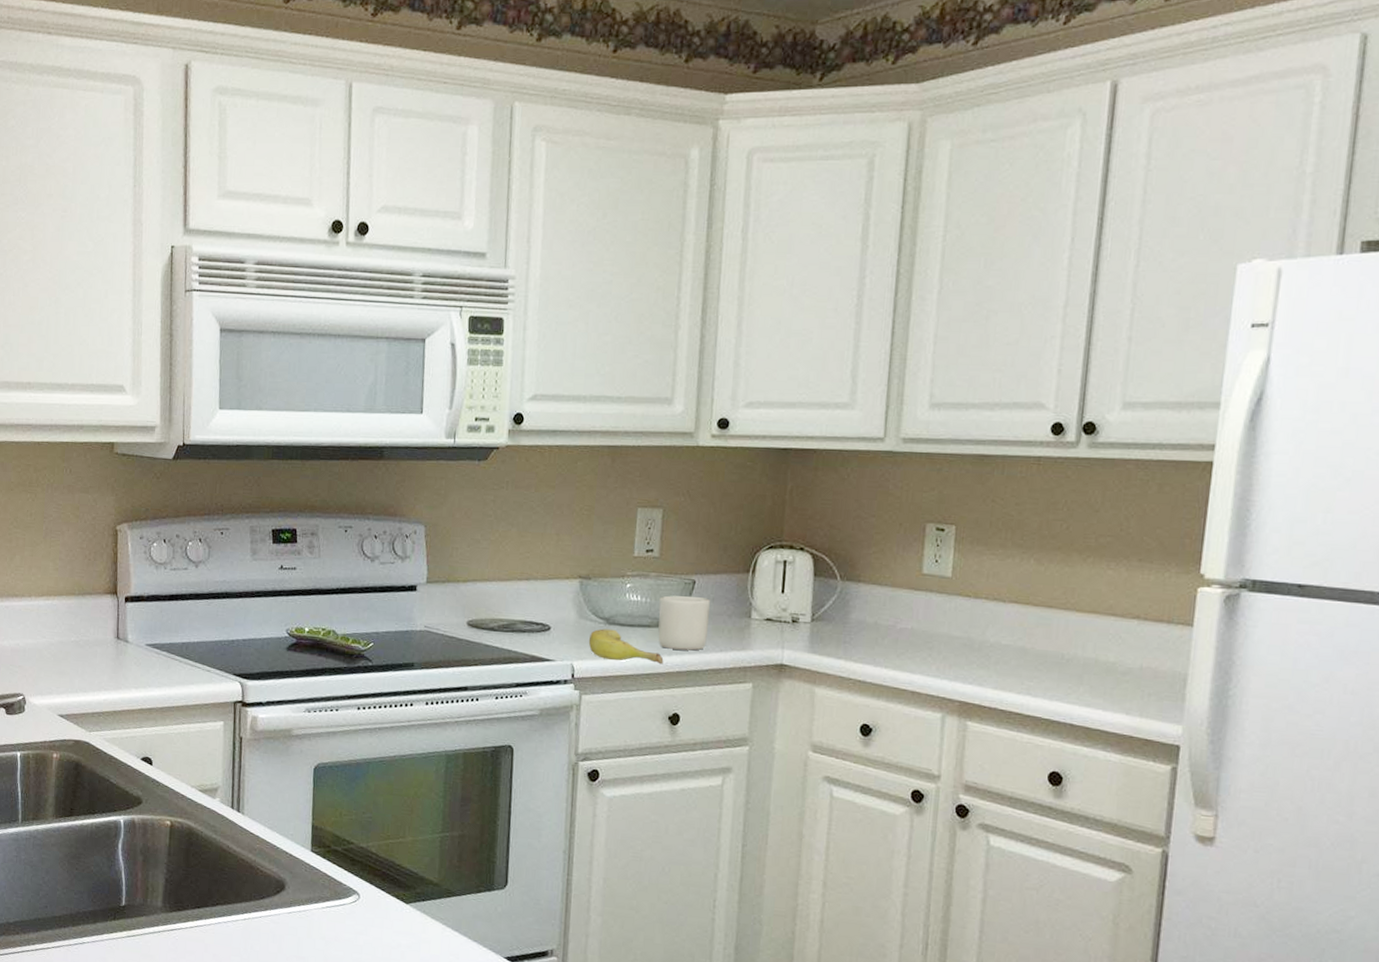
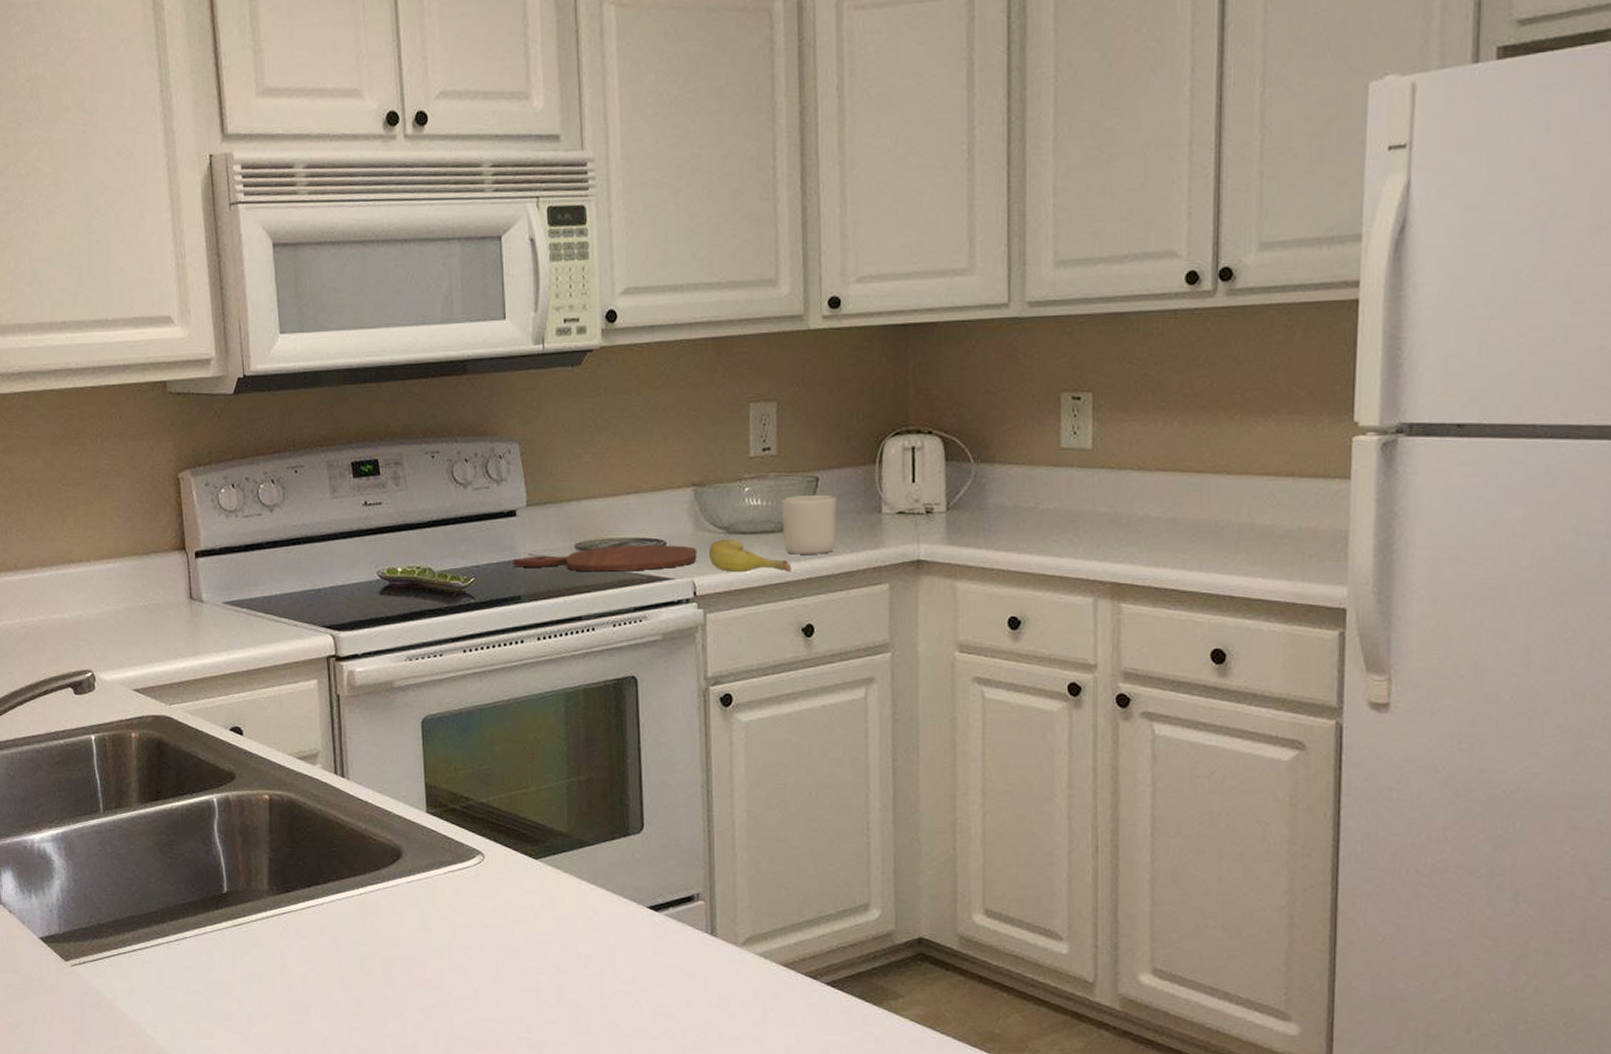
cutting board: none [409,626,578,651] -> present [513,545,697,572]

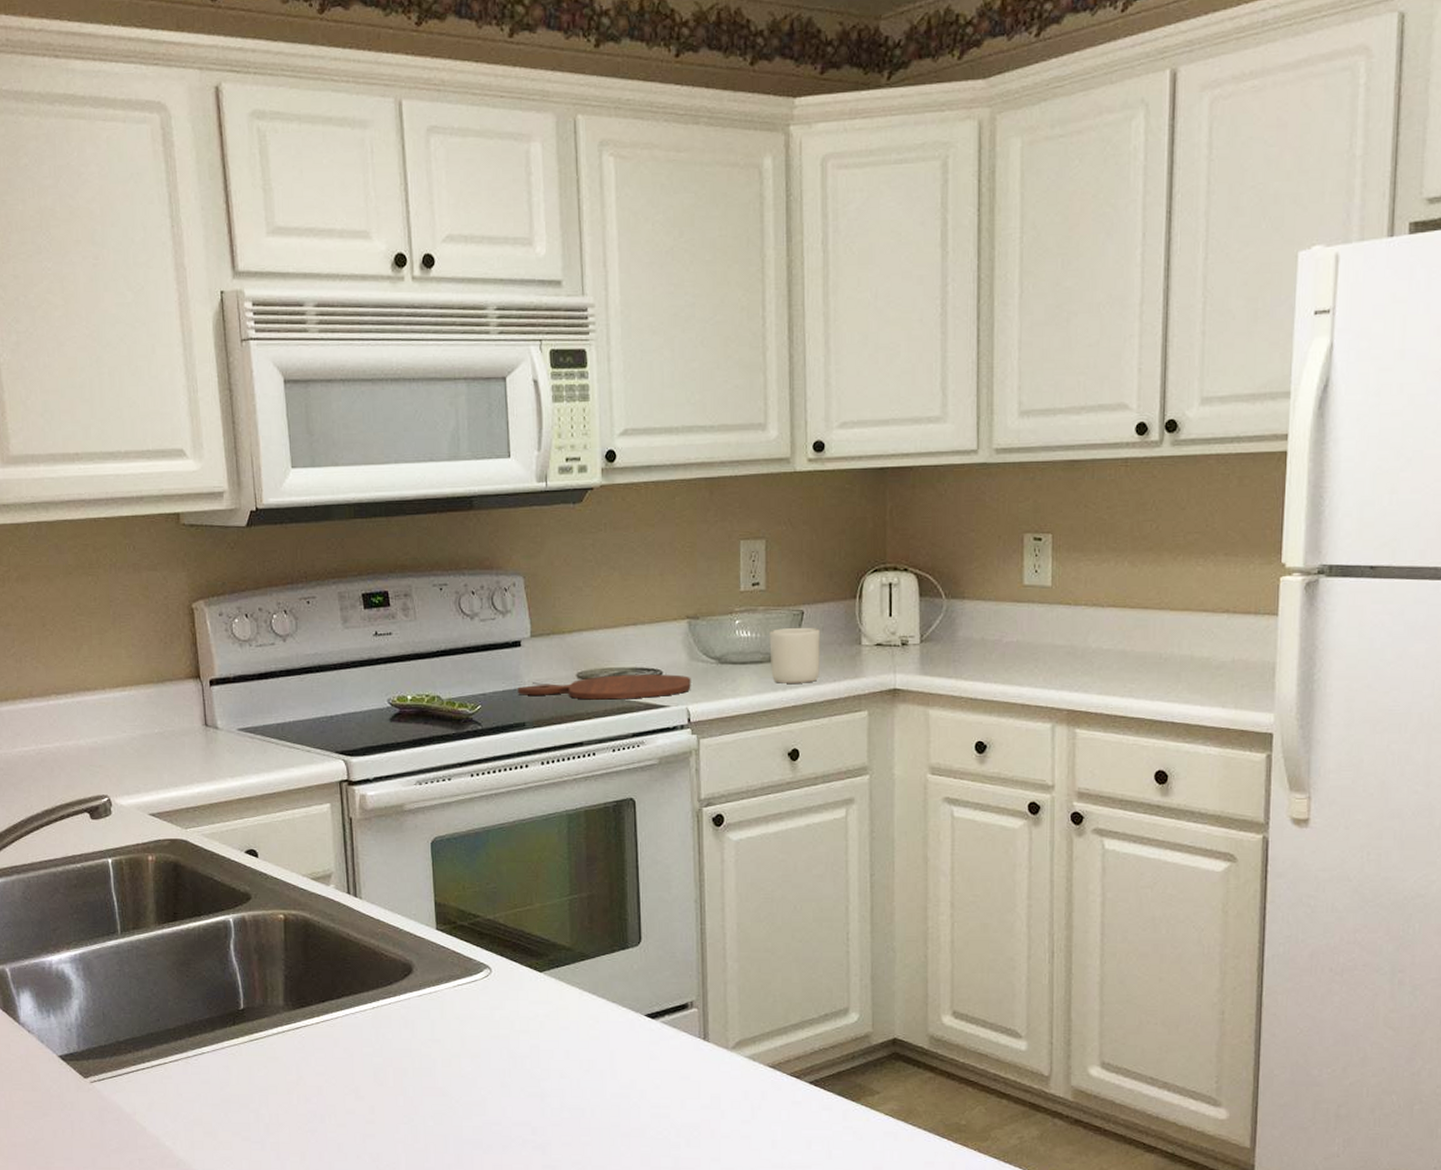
banana: present [708,539,792,573] -> none [702,668,779,701]

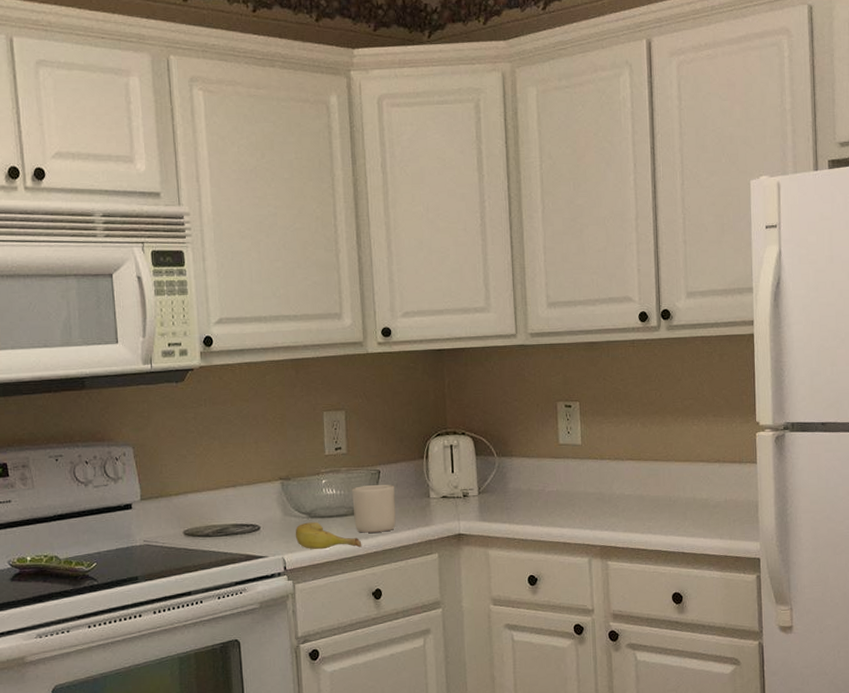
cutting board: present [518,674,691,700] -> none [130,529,286,554]
banana: none [702,668,779,701] -> present [295,522,362,550]

